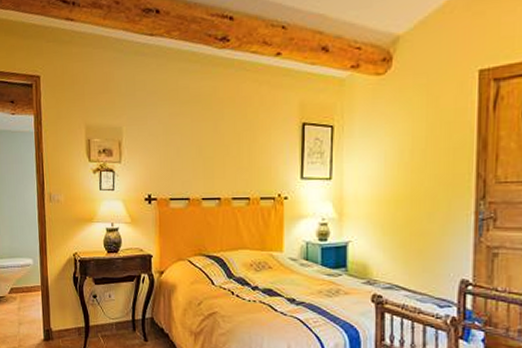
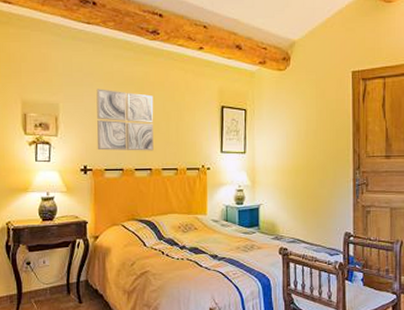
wall art: none [160,108,223,178] -> present [96,89,154,151]

